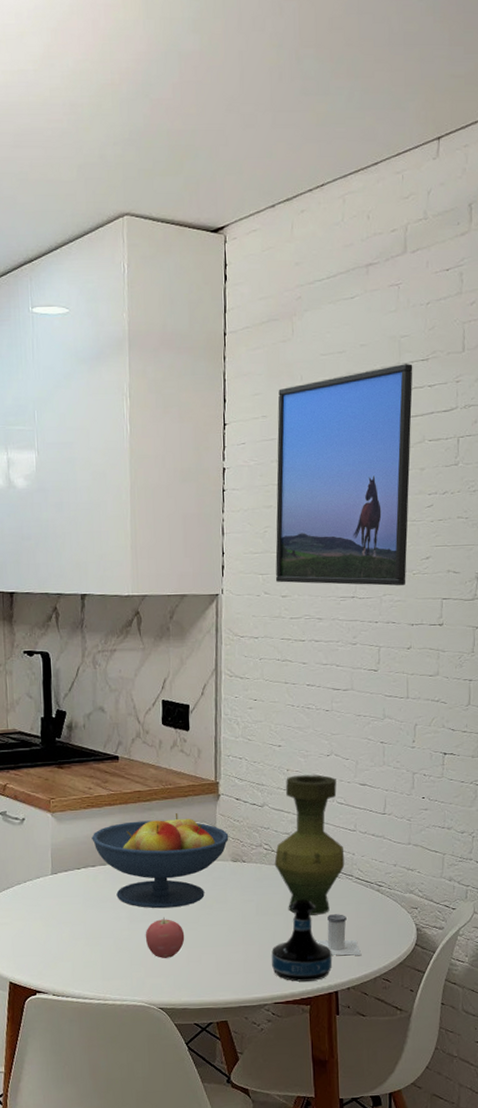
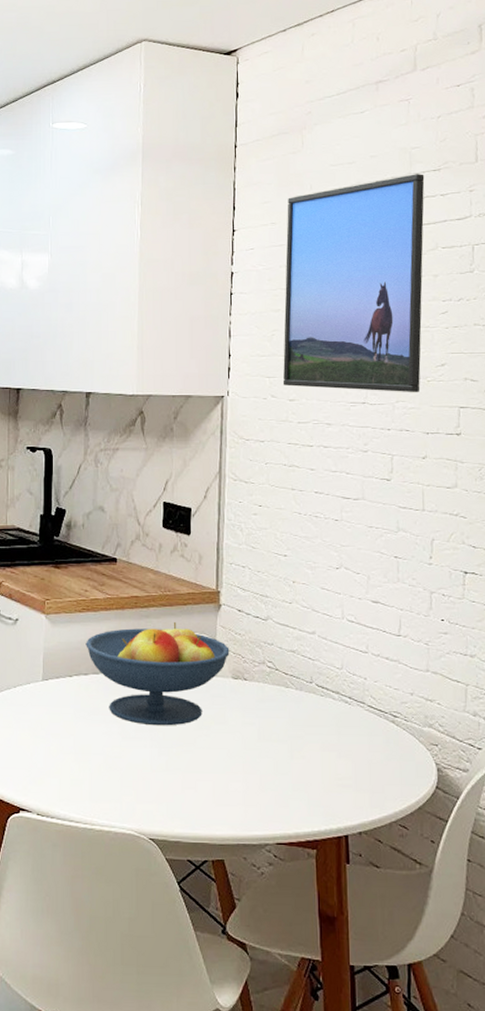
apple: present [145,917,185,958] -> none [137,735,180,782]
tequila bottle: present [272,899,333,982] -> none [274,726,342,821]
vase: present [274,774,345,915] -> none [278,588,356,745]
salt shaker: present [315,914,361,956] -> none [323,745,374,795]

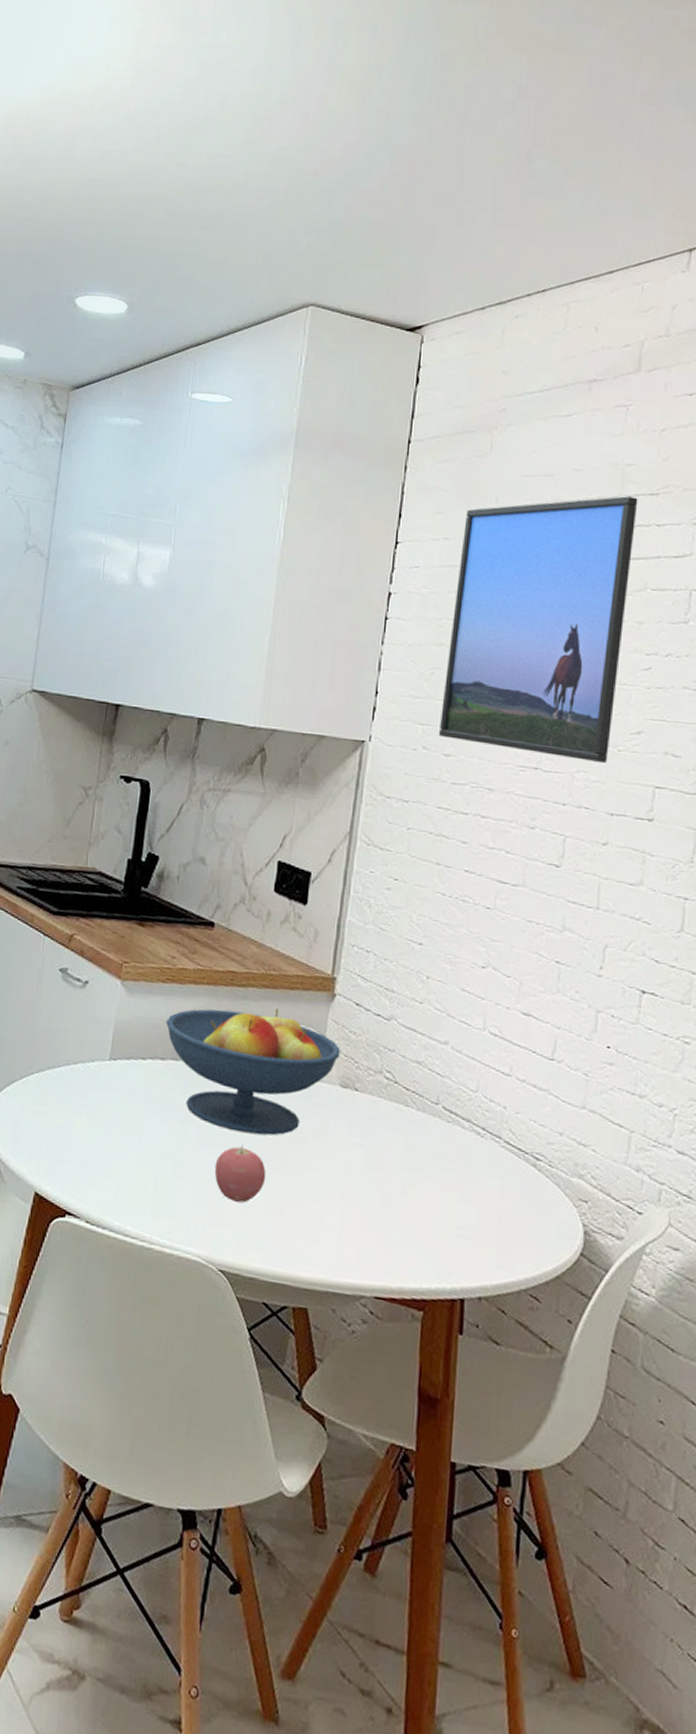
apple: none [137,735,180,782] -> present [214,1144,267,1203]

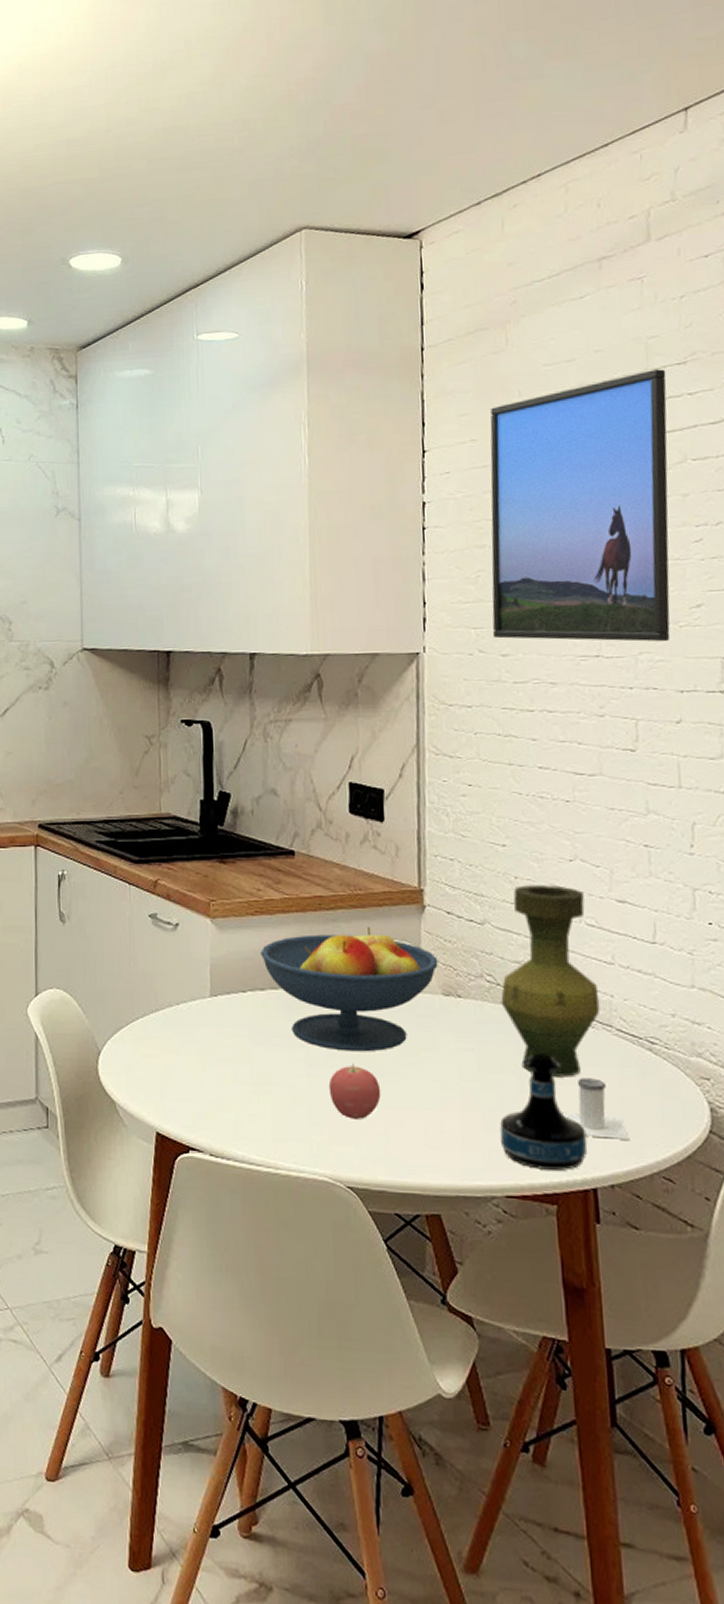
tequila bottle: none [377,1156,462,1278] -> present [500,1053,588,1171]
vase: none [396,986,493,1184] -> present [501,885,600,1077]
salt shaker: none [440,1186,502,1253] -> present [562,1078,628,1140]

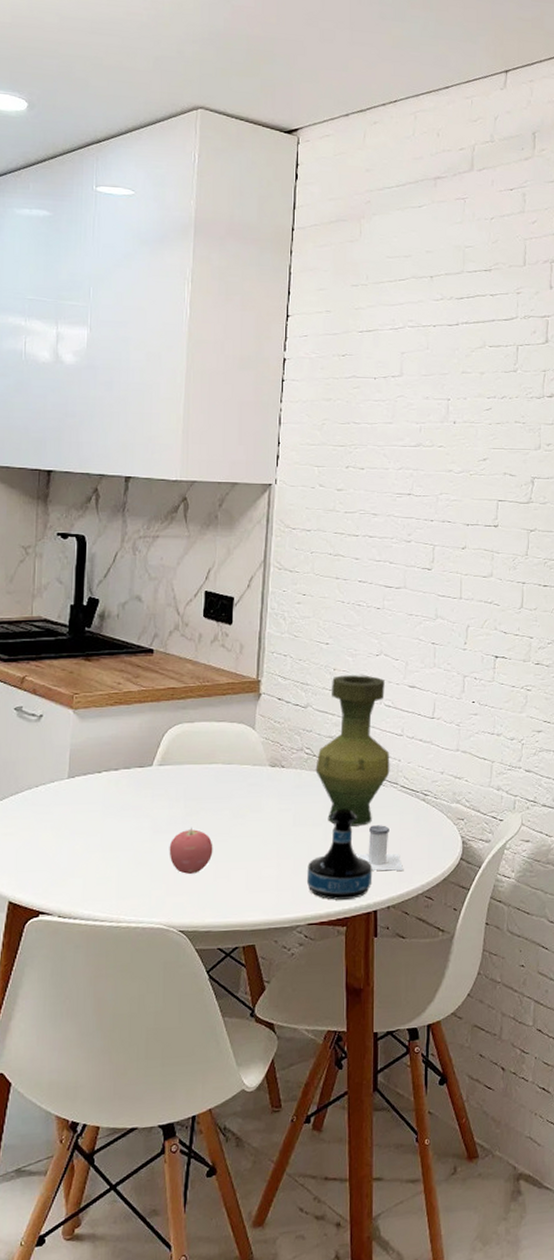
fruit bowl: present [260,927,438,1052] -> none [117,713,268,818]
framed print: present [490,369,671,642] -> none [331,272,476,486]

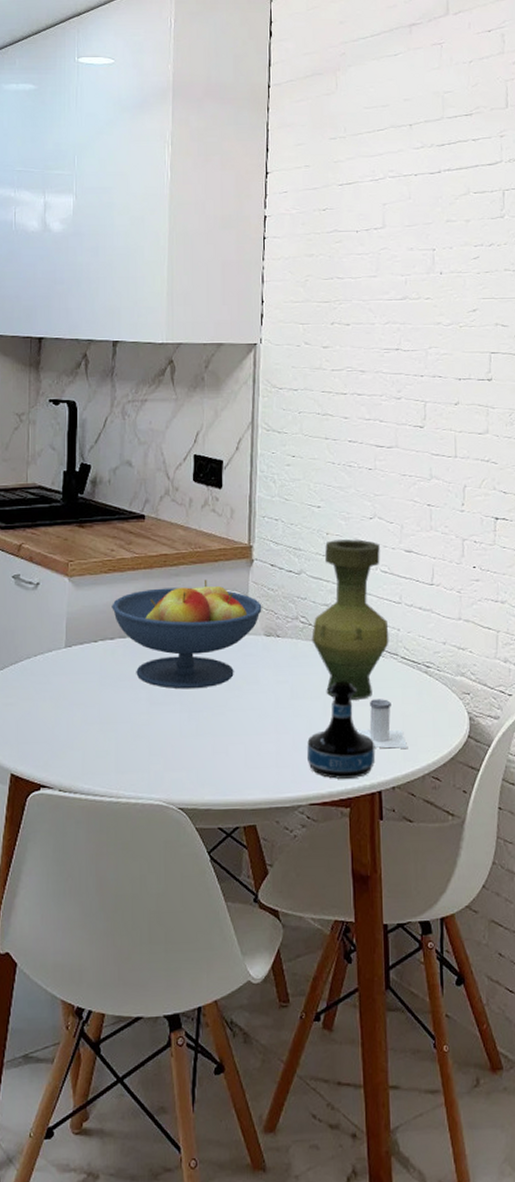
fruit bowl: none [117,713,268,818] -> present [112,580,262,689]
apple: present [169,827,213,874] -> none [166,699,210,748]

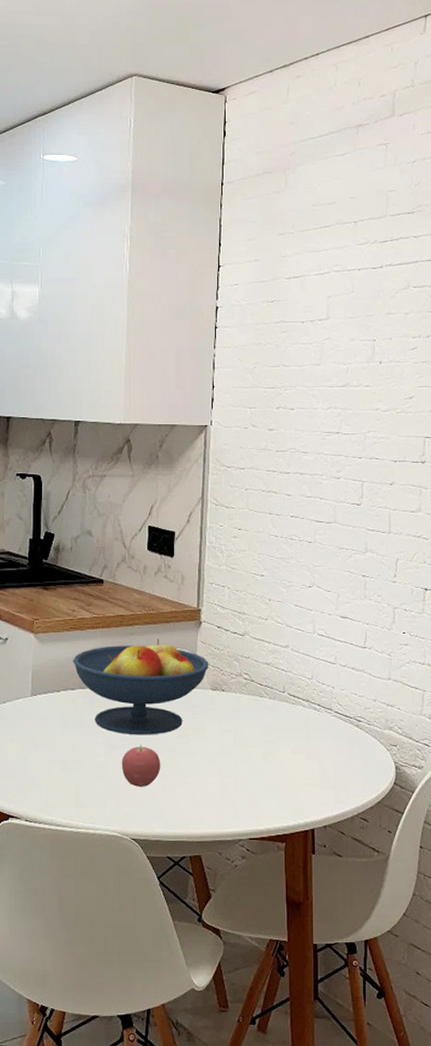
apple: none [166,699,210,748] -> present [121,744,161,787]
tequila bottle: present [307,681,376,779] -> none [248,731,310,817]
vase: present [312,539,389,700] -> none [254,605,324,749]
salt shaker: present [356,699,407,749] -> none [292,748,338,792]

